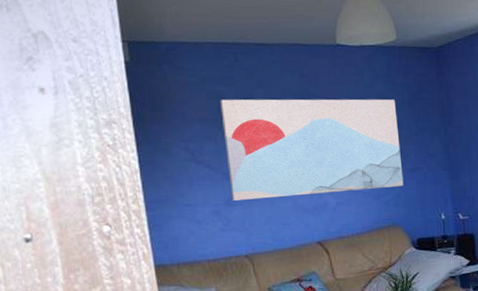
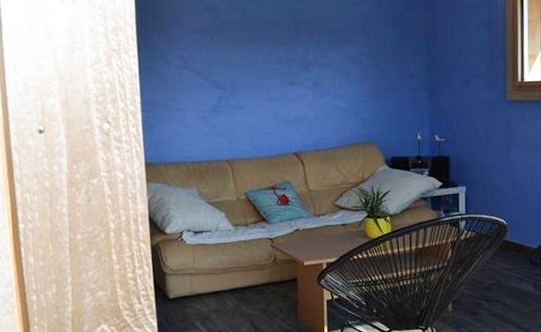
wall art: present [220,99,404,201] -> none [214,12,382,108]

